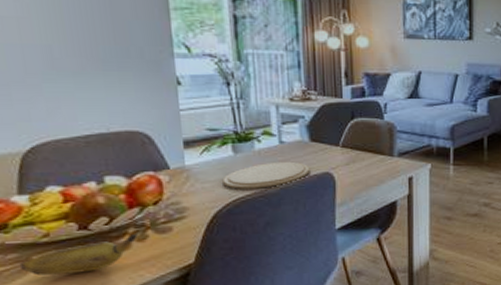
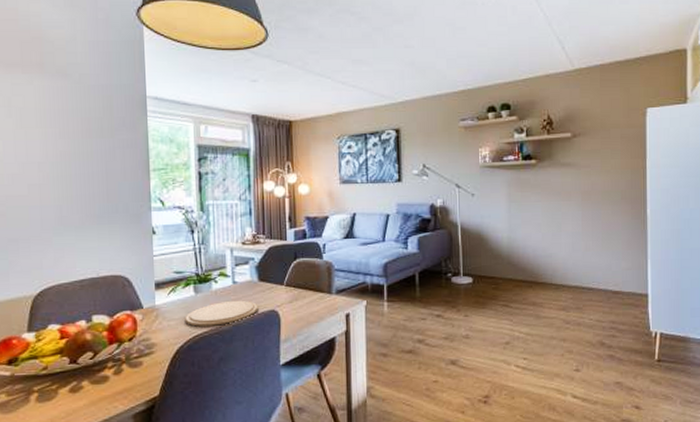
banana: present [20,231,141,276] -> none [24,365,117,405]

